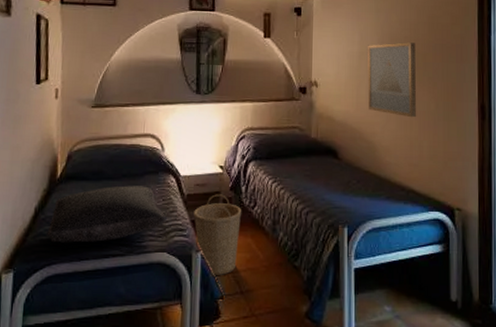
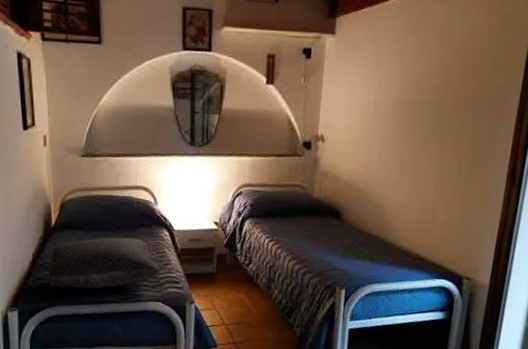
basket: present [193,194,242,276] -> none [187,250,237,327]
wall art: present [368,42,417,118] -> none [380,93,444,180]

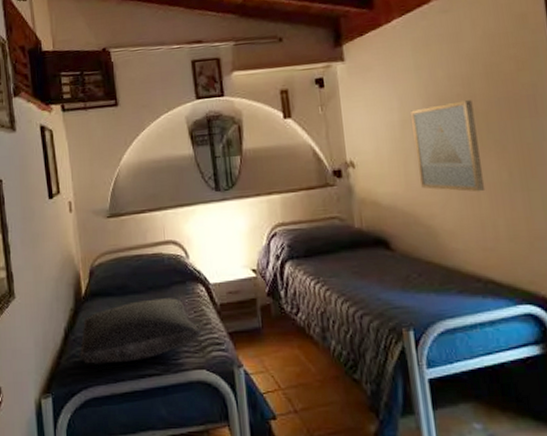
wall art: none [380,93,444,180] -> present [411,100,486,192]

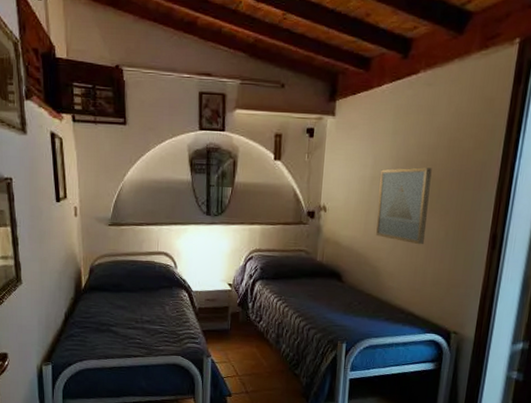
pillow: present [79,298,202,364] -> none [77,298,181,344]

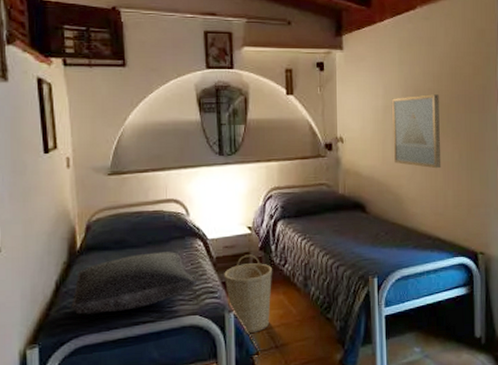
pillow: none [77,298,181,344] -> present [71,252,198,315]
basket: none [204,309,249,378] -> present [224,254,273,334]

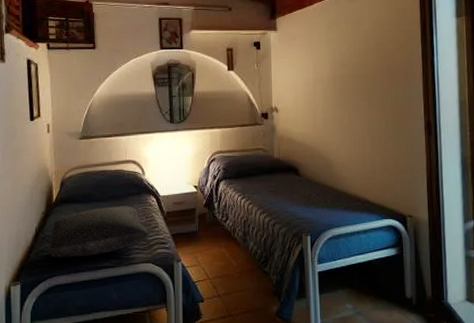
basket: present [224,254,273,334] -> none [173,211,216,283]
wall art: present [392,94,442,169] -> none [322,68,369,136]

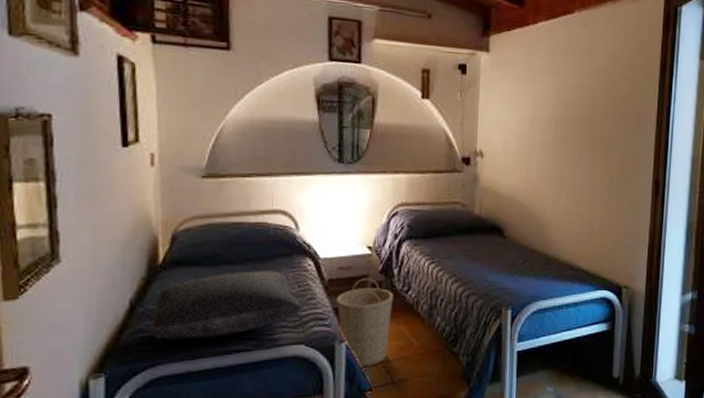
basket: none [173,211,216,283] -> present [336,278,394,368]

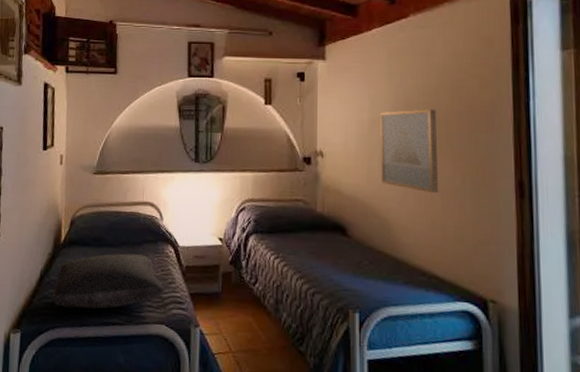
basket: present [336,278,394,368] -> none [192,267,243,355]
wall art: none [539,110,593,193] -> present [380,109,439,194]

